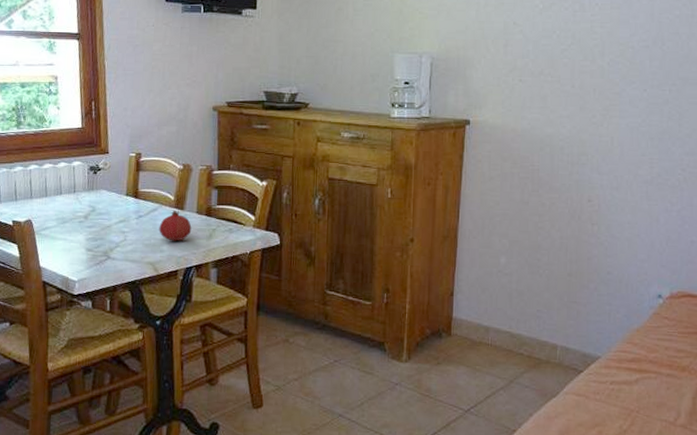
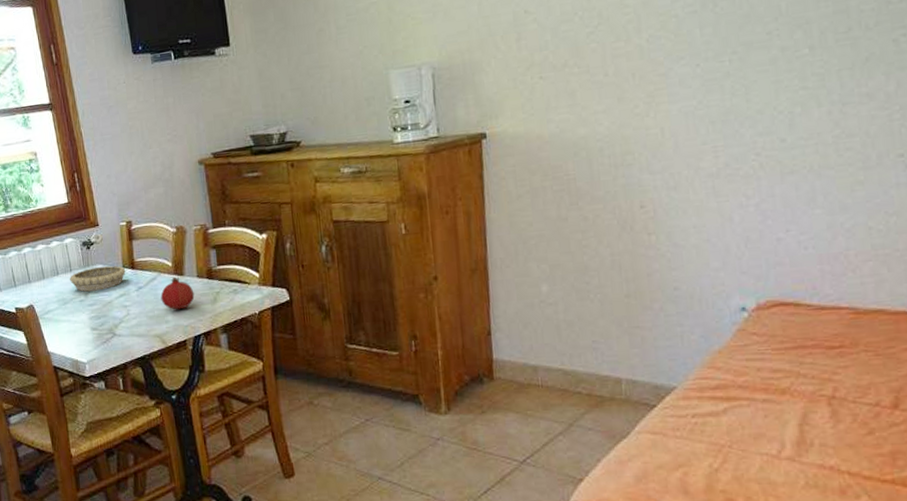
decorative bowl: none [72,191,129,214] -> present [70,265,126,292]

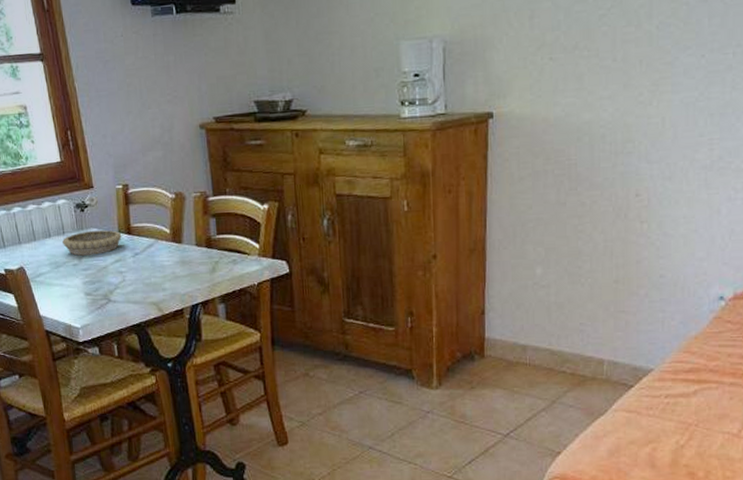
fruit: present [160,276,195,310] -> none [157,244,193,278]

